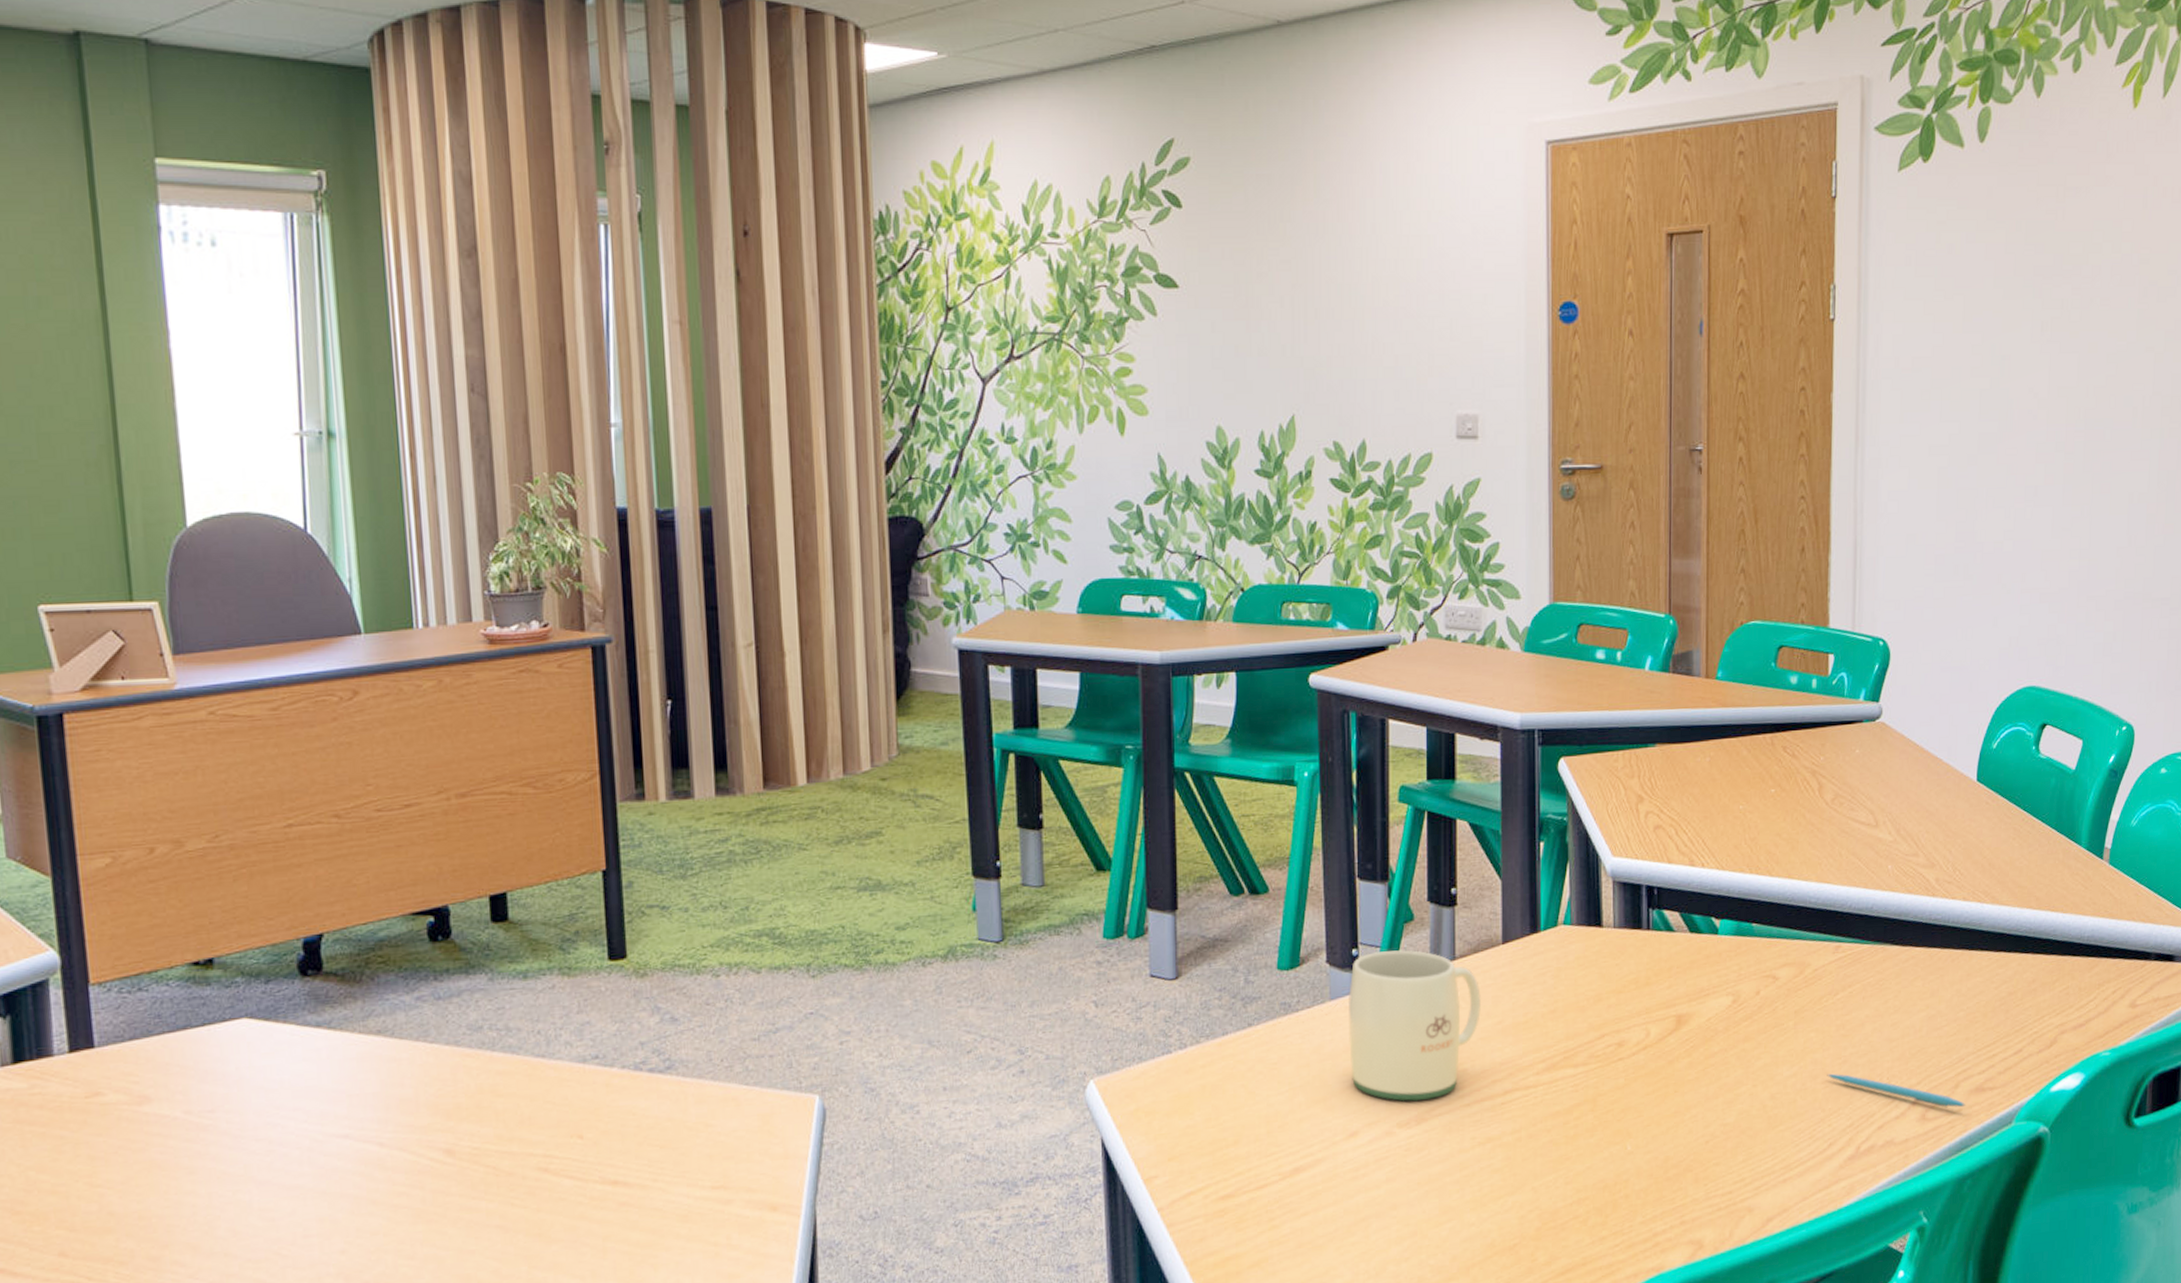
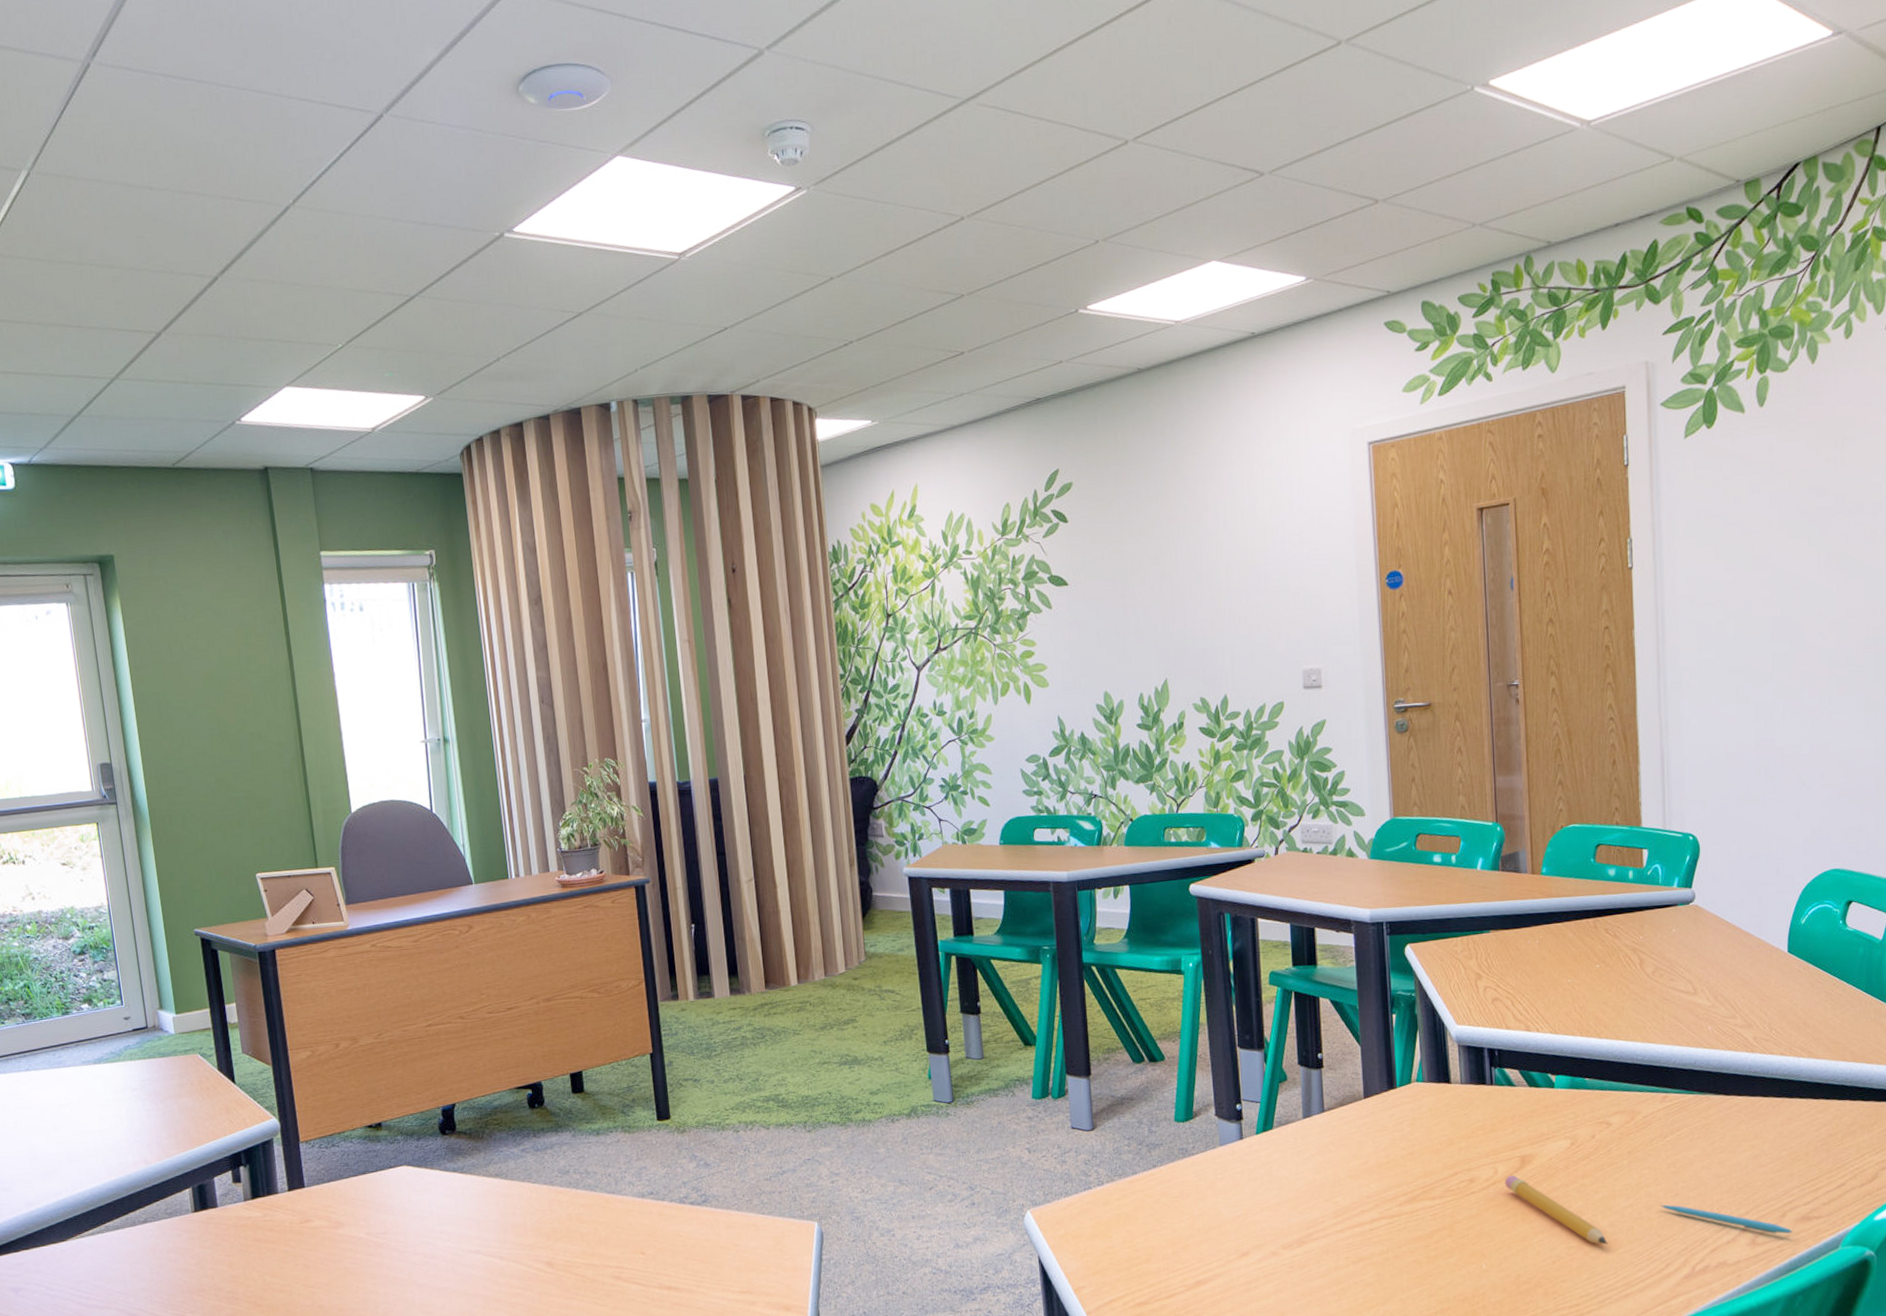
mug: present [1349,950,1481,1102] -> none [1235,1104,1348,1228]
pencil: none [1656,1038,1768,1121] -> present [1504,1175,1608,1245]

